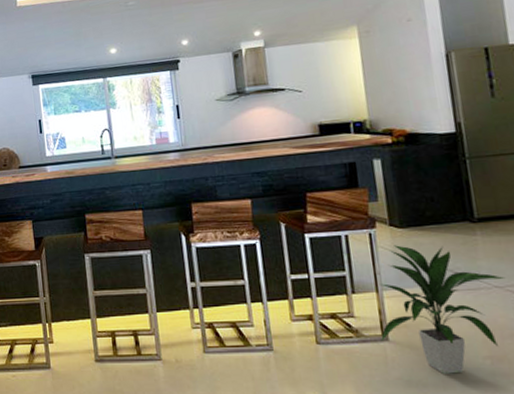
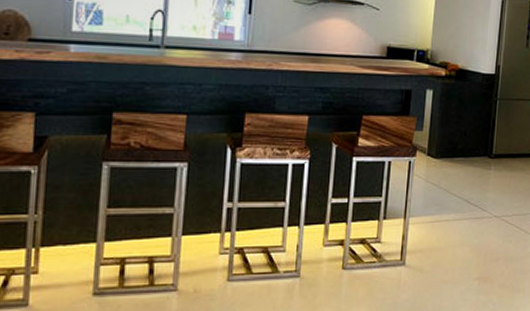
indoor plant: present [380,245,506,374] -> none [398,174,503,295]

